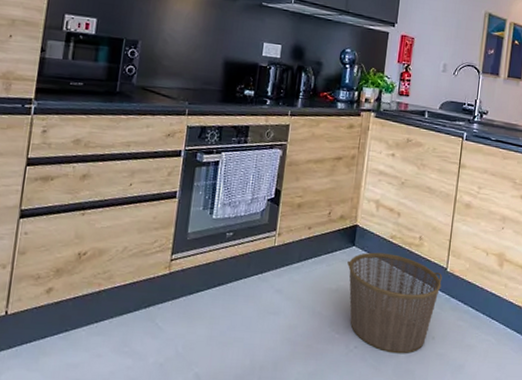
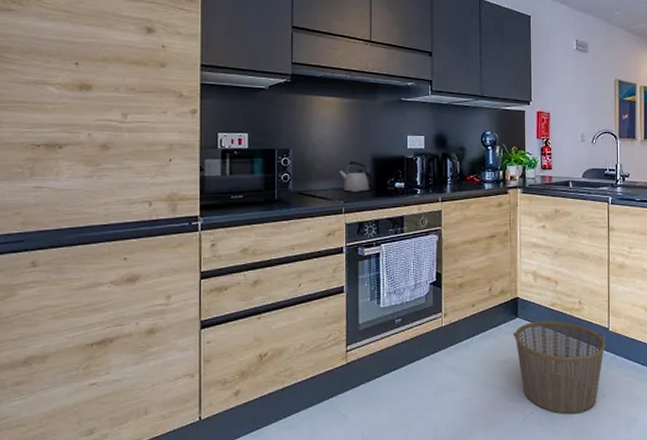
kettle: none [187,61,222,96] -> present [339,161,373,193]

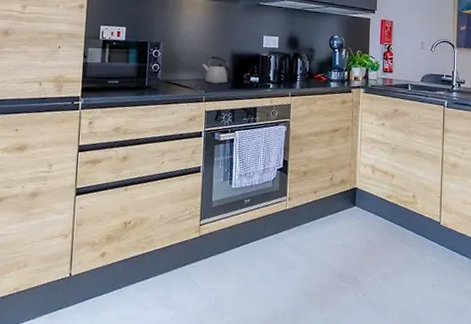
basket: present [513,320,606,415] -> none [351,211,437,301]

